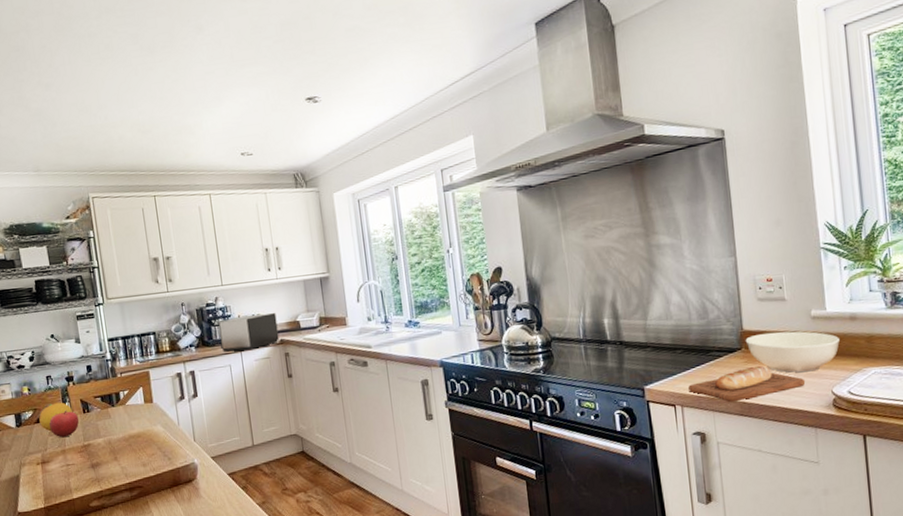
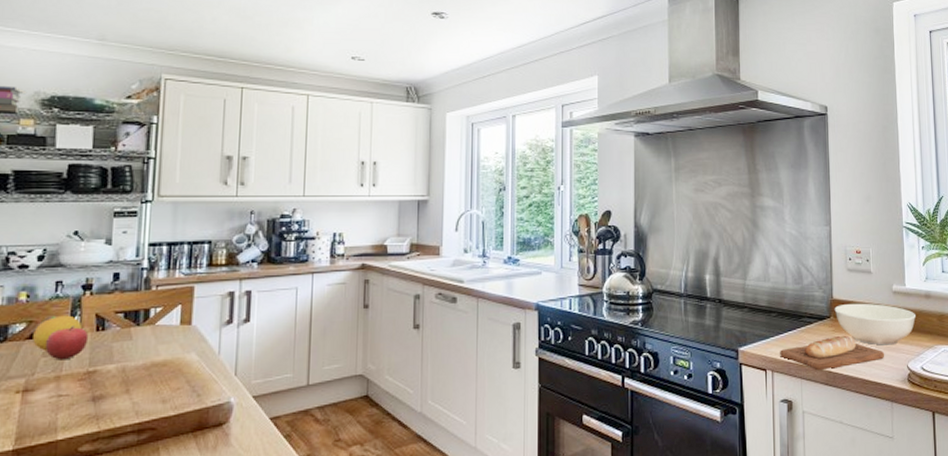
toaster: present [218,312,279,352] -> none [289,232,361,273]

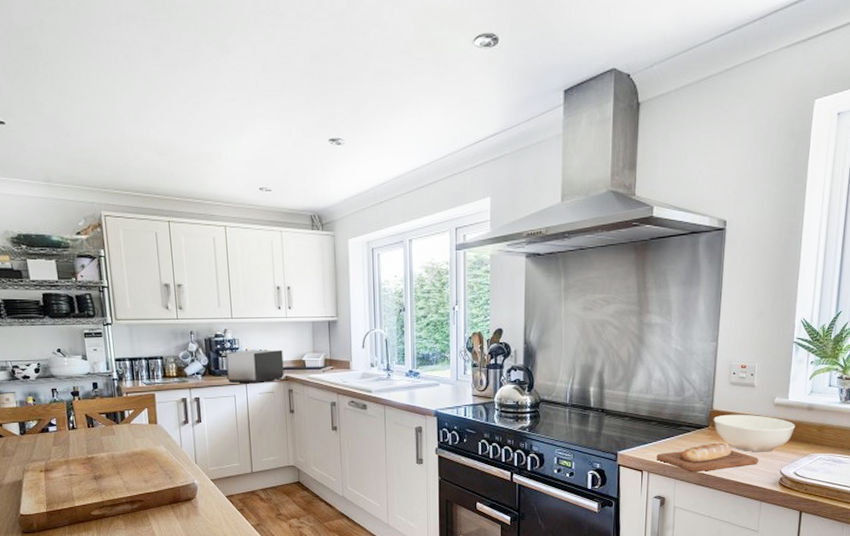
fruit: present [33,315,83,352] -> none [43,415,78,442]
fruit: present [46,326,89,360] -> none [53,423,84,449]
toaster: none [289,232,361,273] -> present [225,349,284,384]

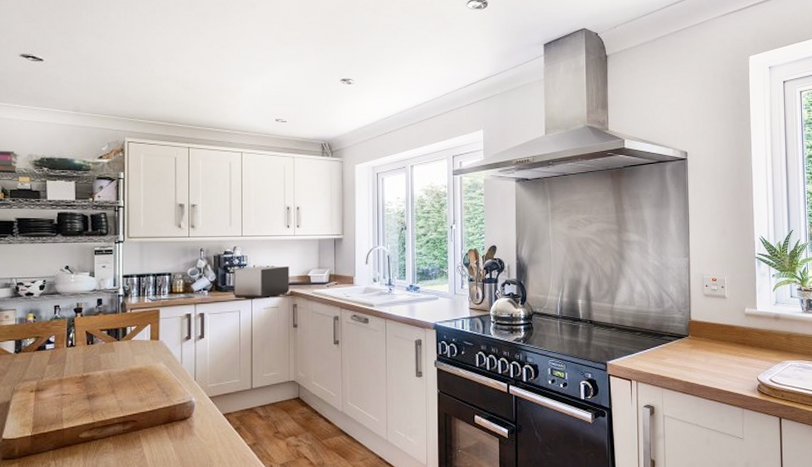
bread loaf: present [657,442,759,473] -> none [643,351,737,381]
bowl: present [713,414,796,452] -> none [692,324,766,360]

